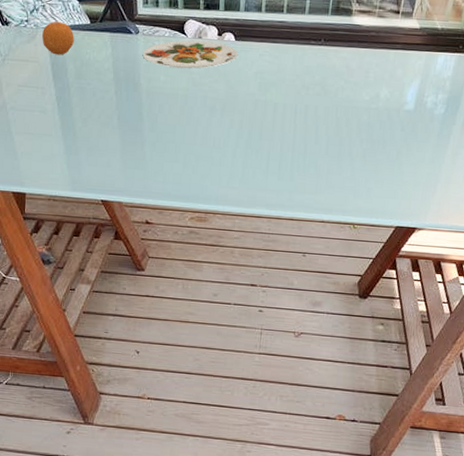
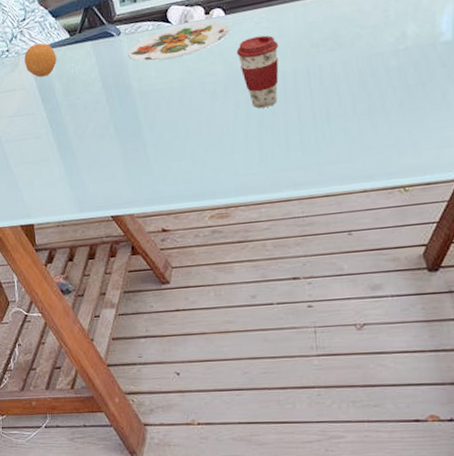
coffee cup: none [239,66,275,132] -> present [236,35,279,109]

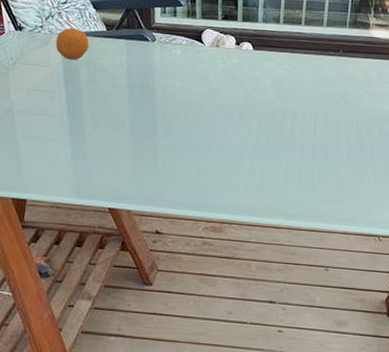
plate: present [128,21,232,62] -> none [158,48,257,76]
coffee cup: present [236,35,279,109] -> none [257,75,294,140]

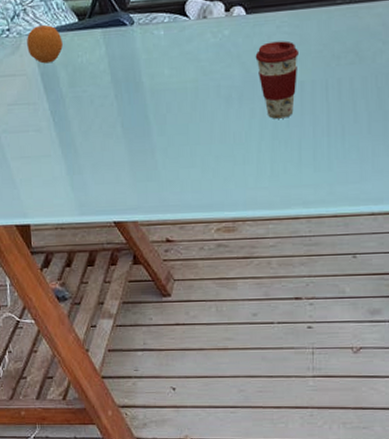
coffee cup: none [257,75,294,140] -> present [255,40,298,119]

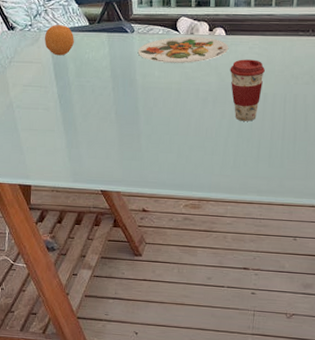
plate: none [140,19,252,58] -> present [137,36,229,63]

